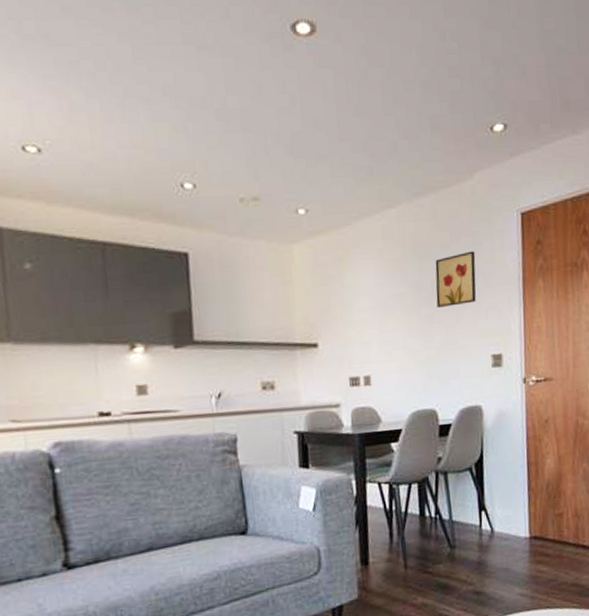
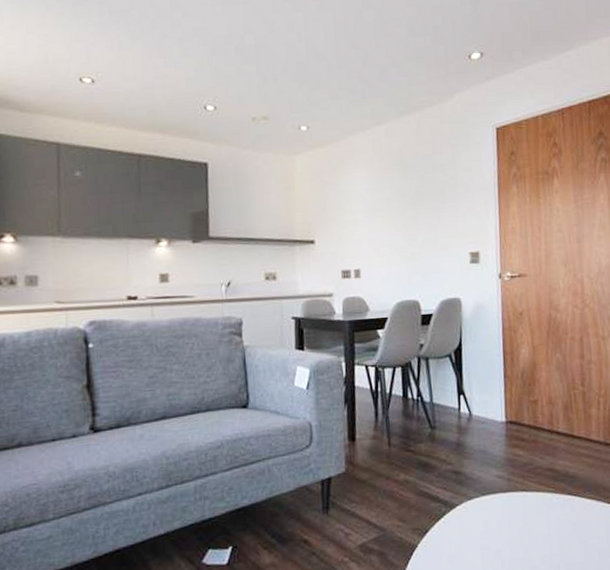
wall art: present [435,251,476,307] -> none [419,161,456,210]

